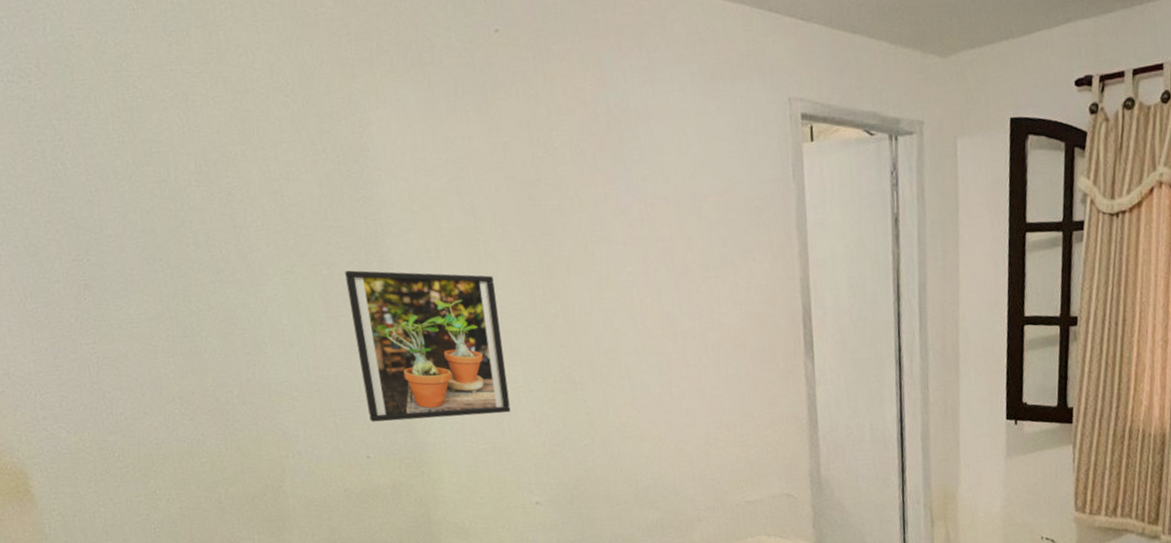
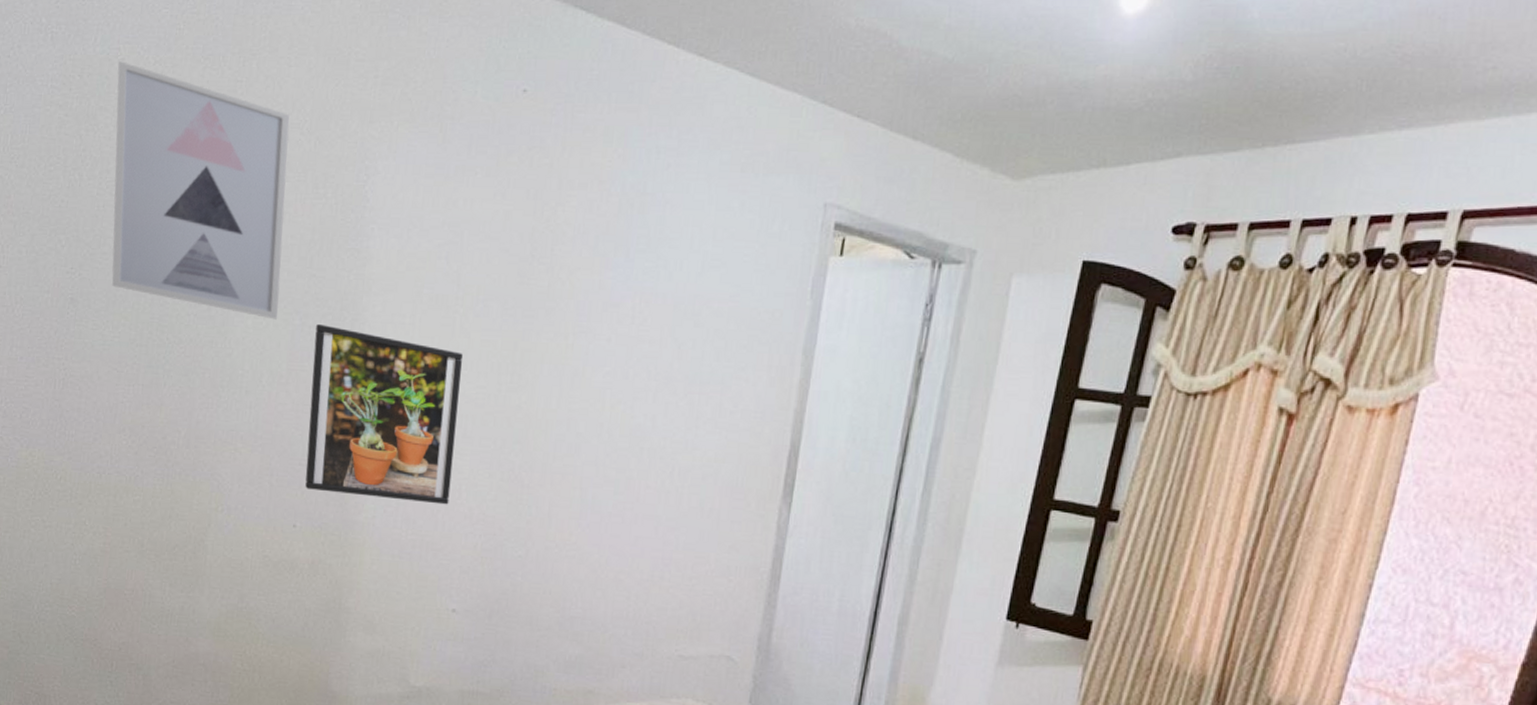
wall art: none [76,47,305,273] -> present [111,60,290,320]

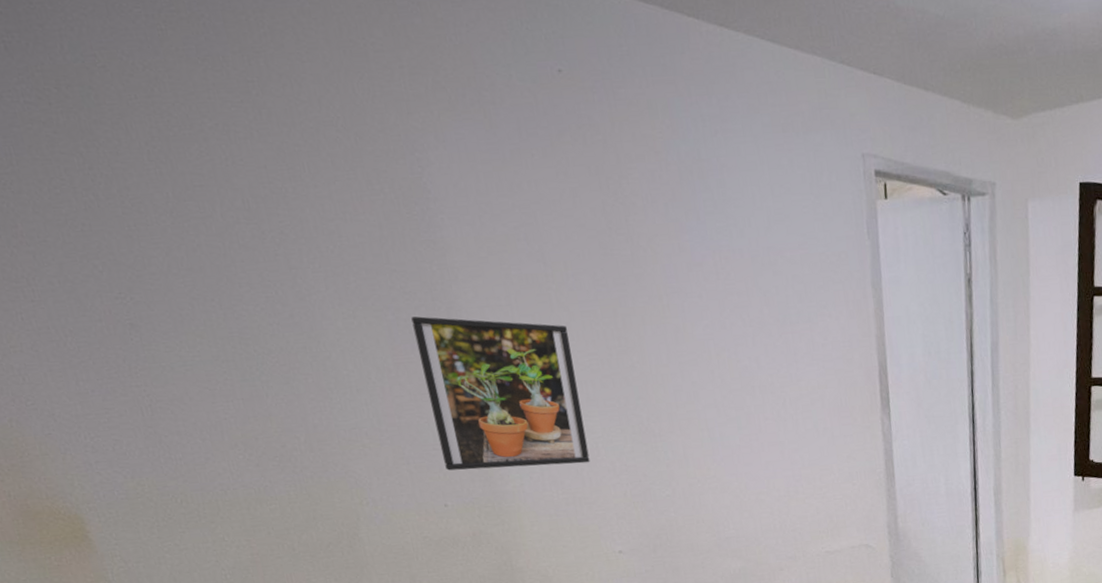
wall art: present [111,60,290,320] -> none [99,68,369,318]

